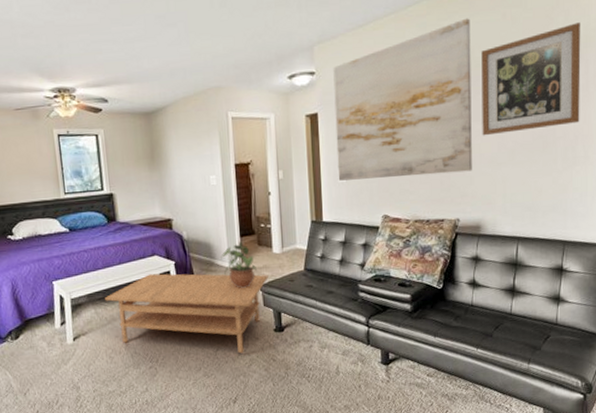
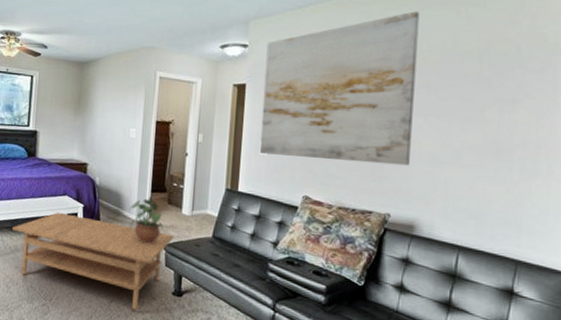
wall art: present [481,22,581,136] -> none [424,28,550,133]

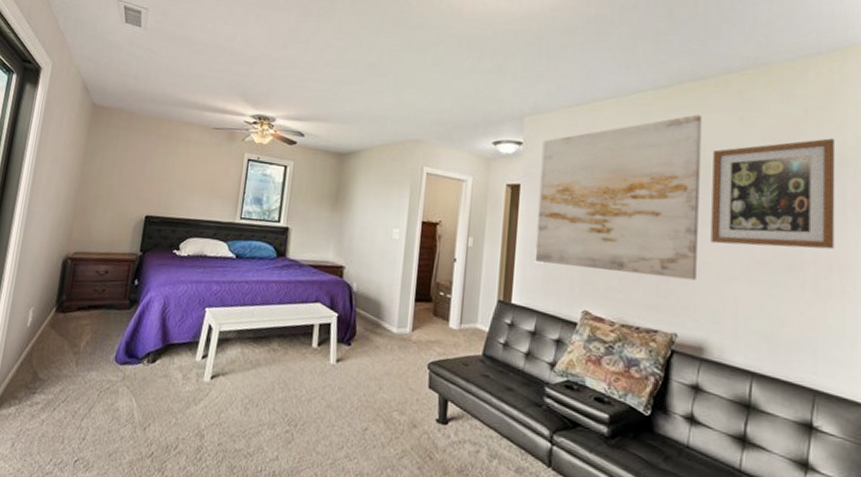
coffee table: present [12,212,174,311] -> none [255,322,440,441]
potted plant: present [129,196,163,244] -> none [389,306,427,362]
wall art: none [424,28,550,133] -> present [710,138,836,250]

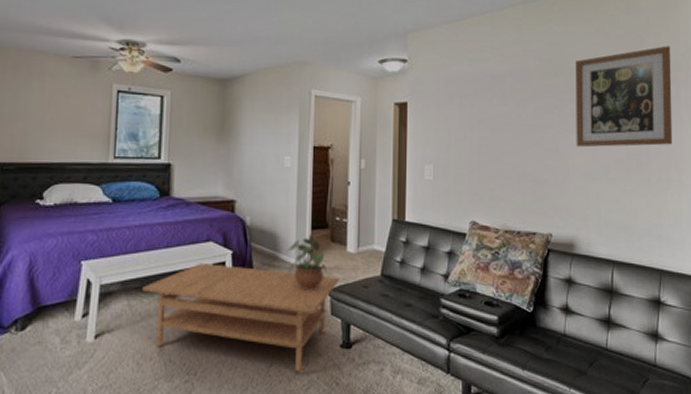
coffee table: none [255,322,440,441] -> present [142,263,339,372]
potted plant: none [389,306,427,362] -> present [287,234,326,290]
wall art: present [534,114,702,281] -> none [425,27,566,183]

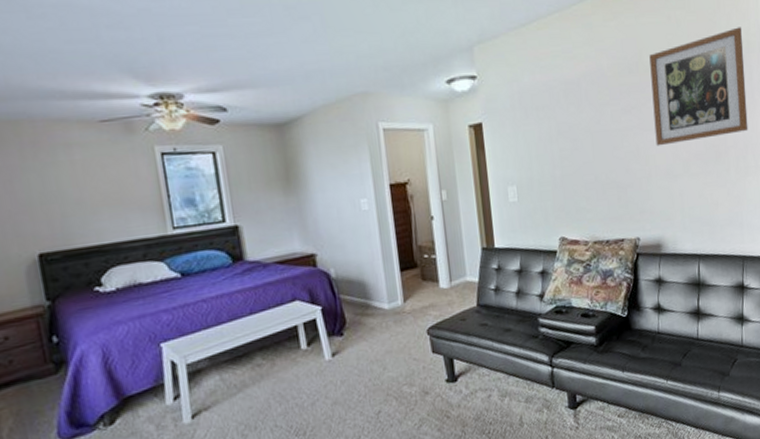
coffee table: present [142,263,339,372] -> none [233,315,436,415]
potted plant: present [287,234,326,290] -> none [378,276,422,334]

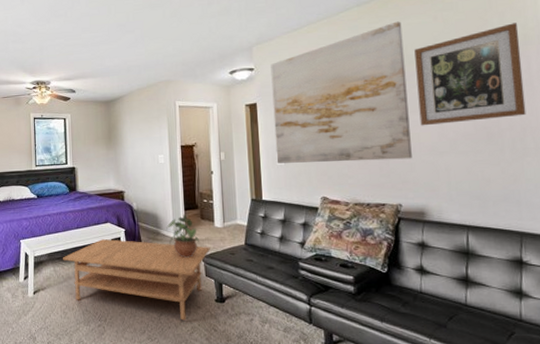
coffee table: none [233,315,436,415] -> present [63,239,210,321]
potted plant: none [378,276,422,334] -> present [166,214,199,258]
wall art: none [496,19,649,200] -> present [270,21,412,164]

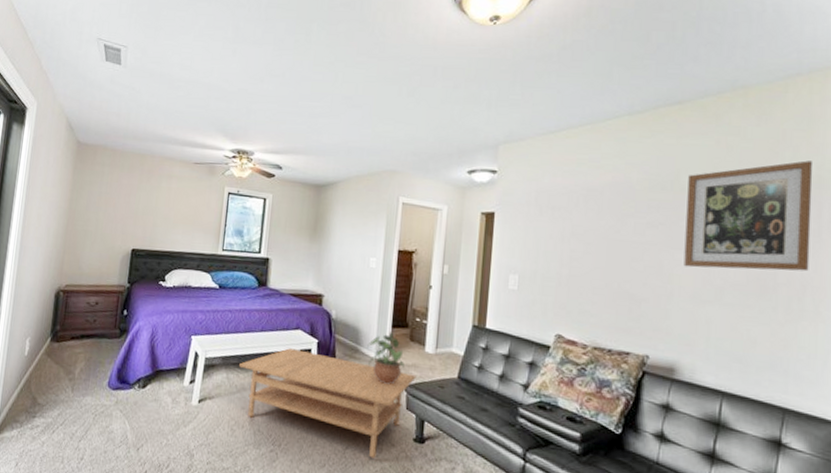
wall art: present [270,21,412,164] -> none [509,139,678,304]

